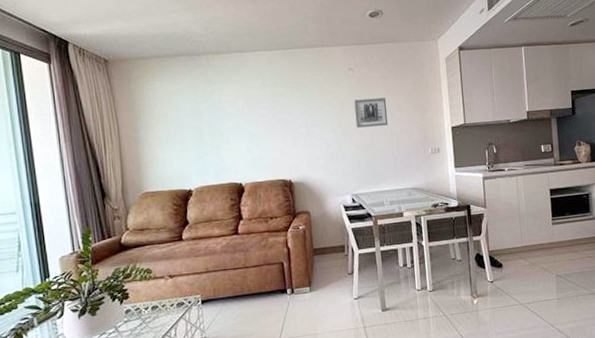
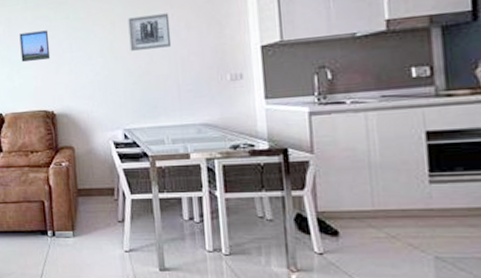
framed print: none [258,107,288,135] -> present [19,30,51,62]

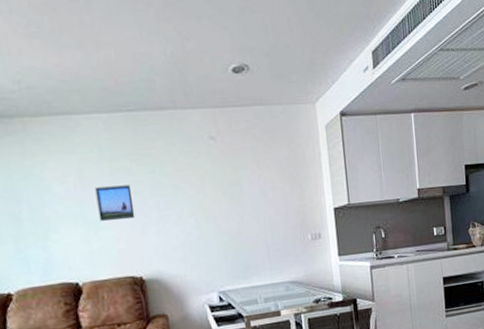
wall art: present [128,13,172,51] -> none [217,173,260,211]

